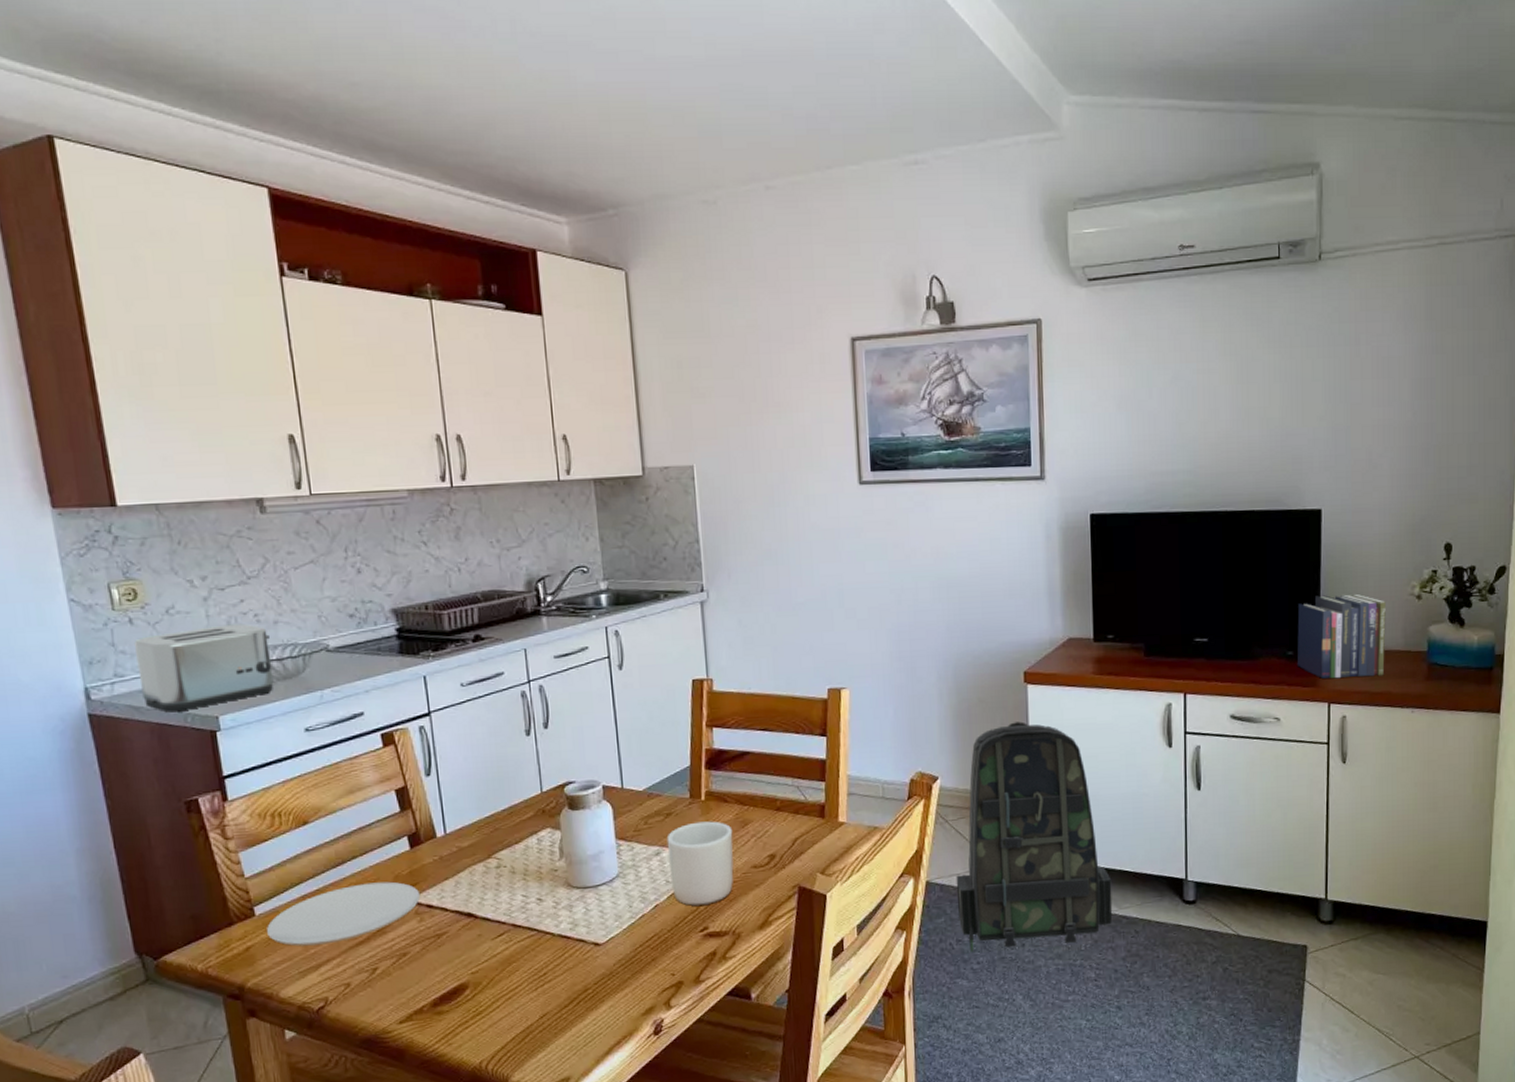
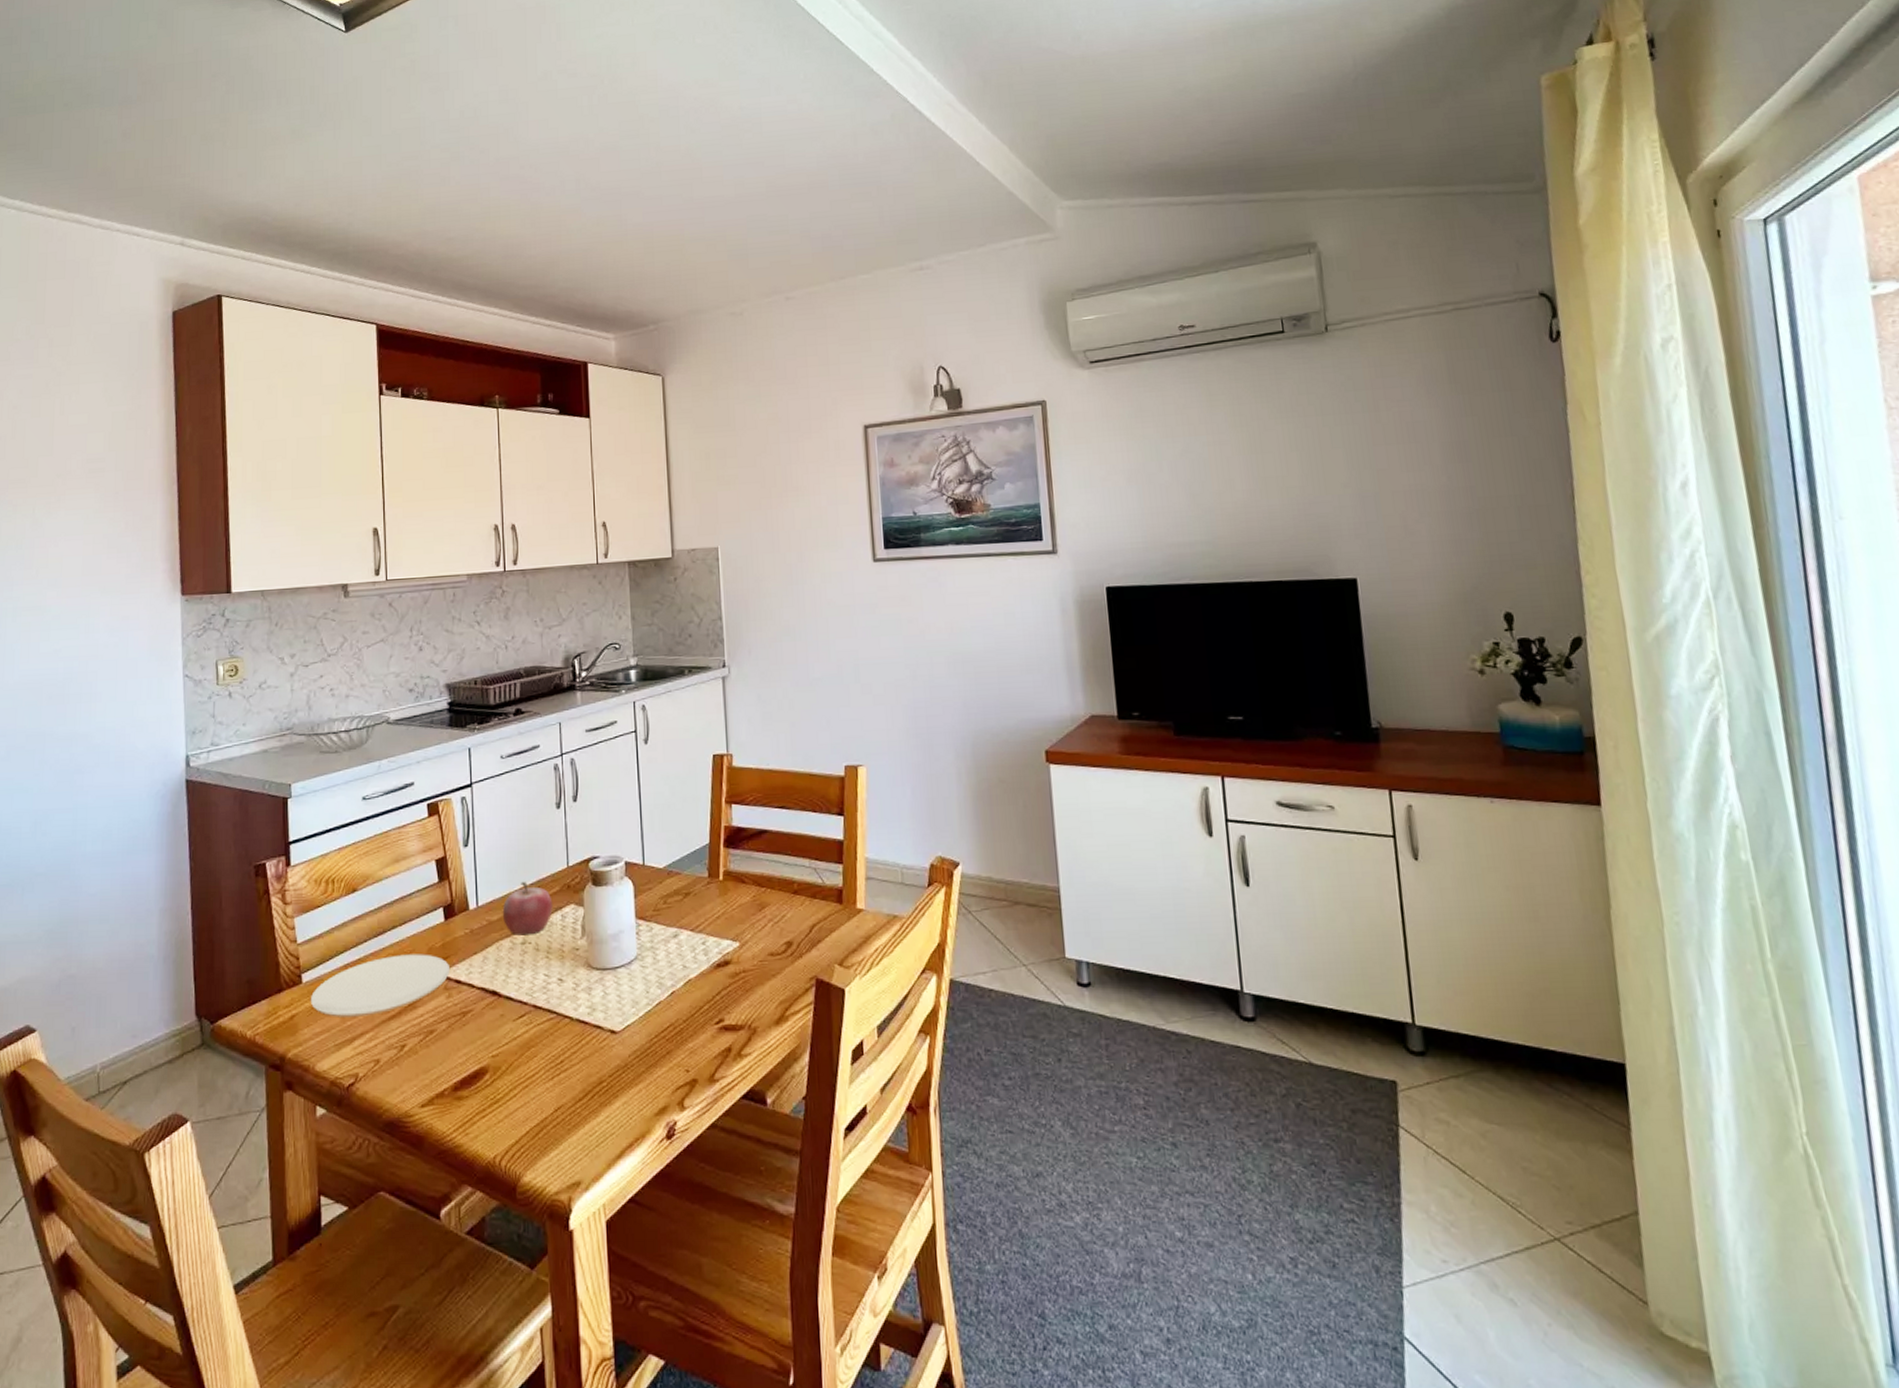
toaster: present [133,623,274,712] -> none [230,697,341,779]
fruit: none [472,807,528,860] -> present [502,881,553,936]
mug: present [666,821,734,906] -> none [685,902,751,994]
backpack: present [956,721,1113,952] -> none [981,804,1159,1065]
books: present [1296,594,1386,679] -> none [1341,669,1451,763]

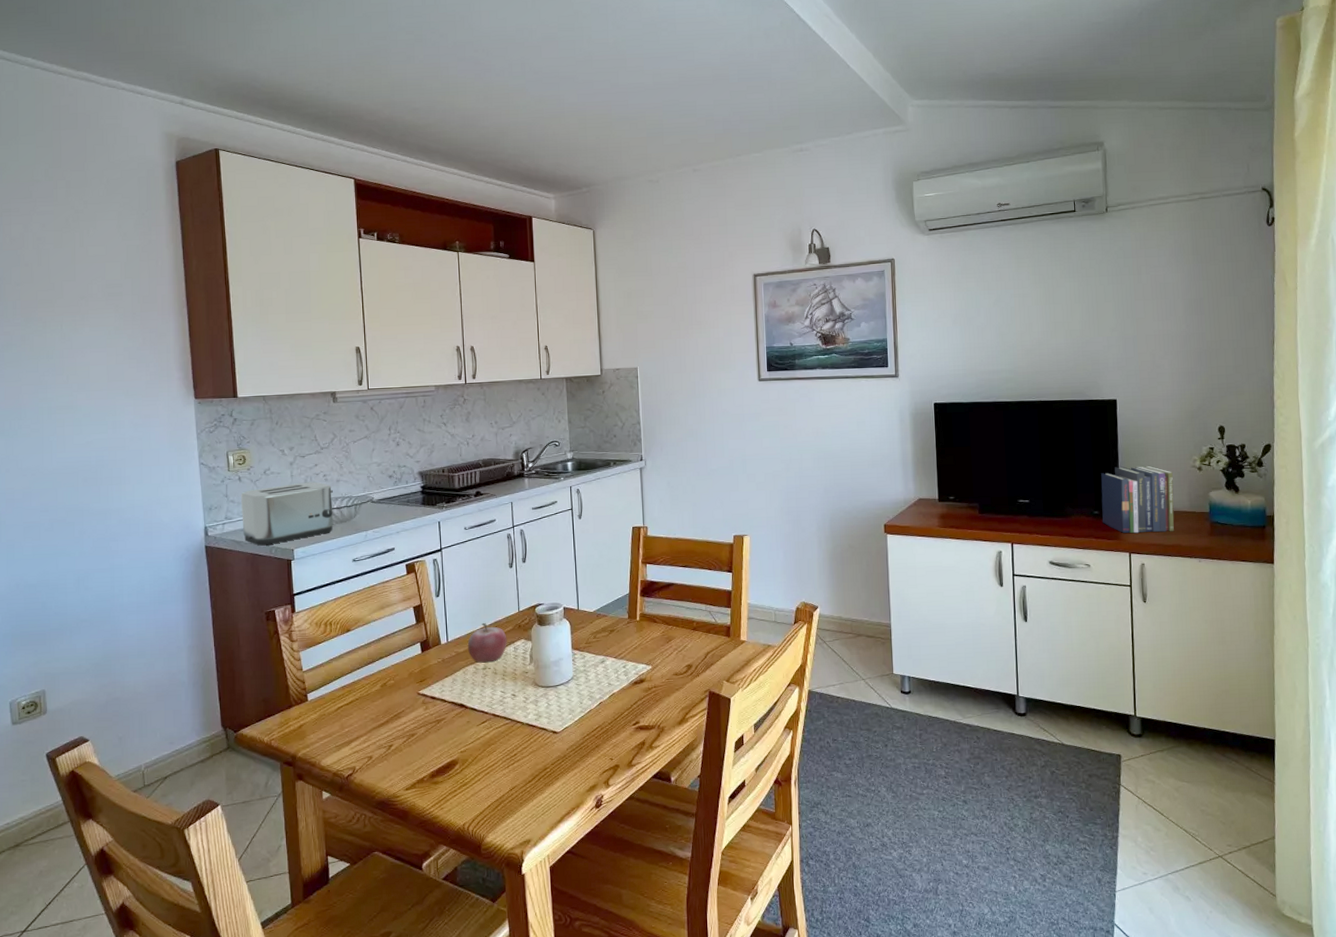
toaster: none [230,697,341,779] -> present [240,481,334,546]
plate: present [311,954,451,1017] -> none [315,677,427,726]
books: none [1341,669,1451,763] -> present [1101,466,1174,534]

